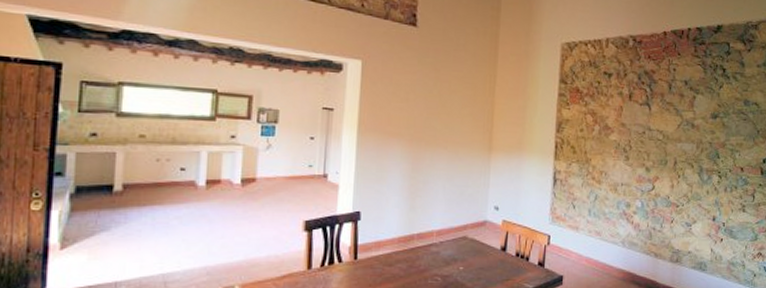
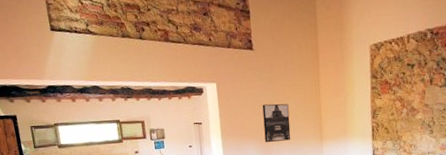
wall art: none [416,96,453,147] -> present [262,103,291,143]

